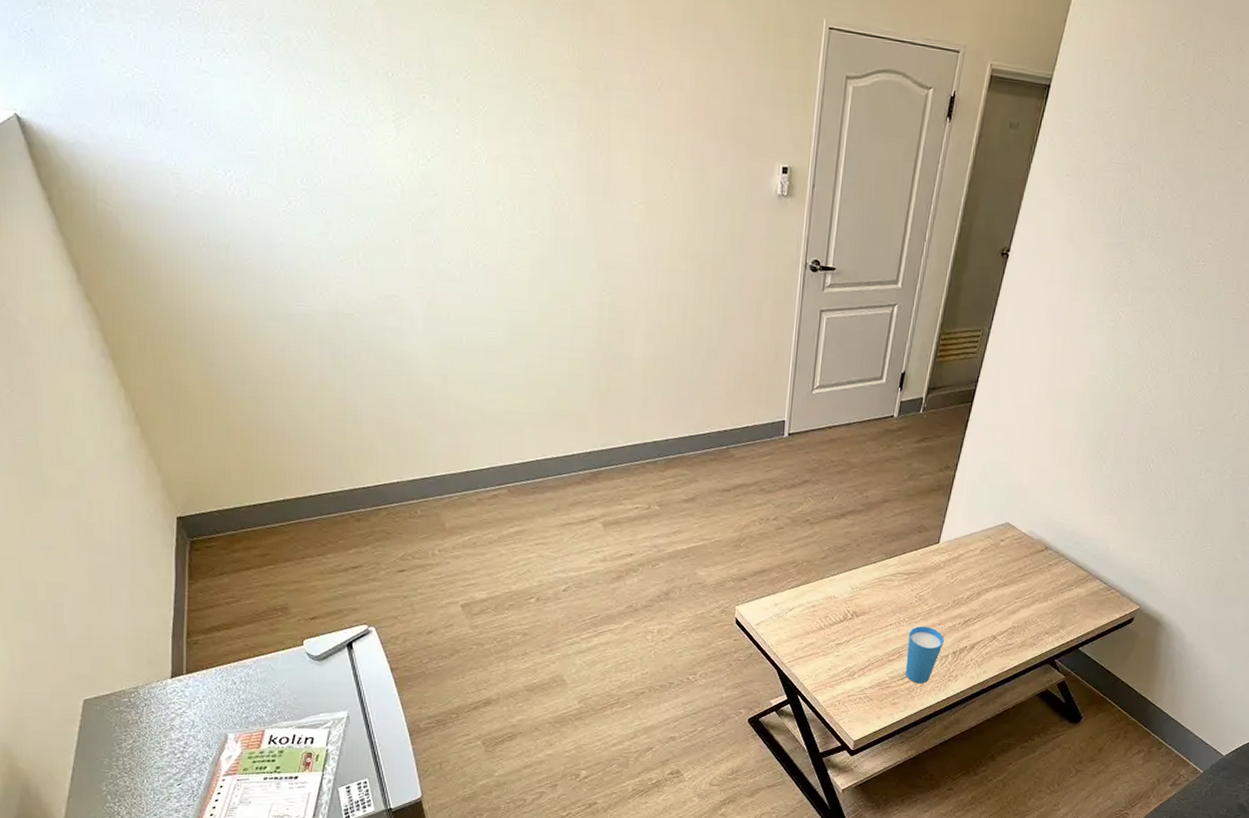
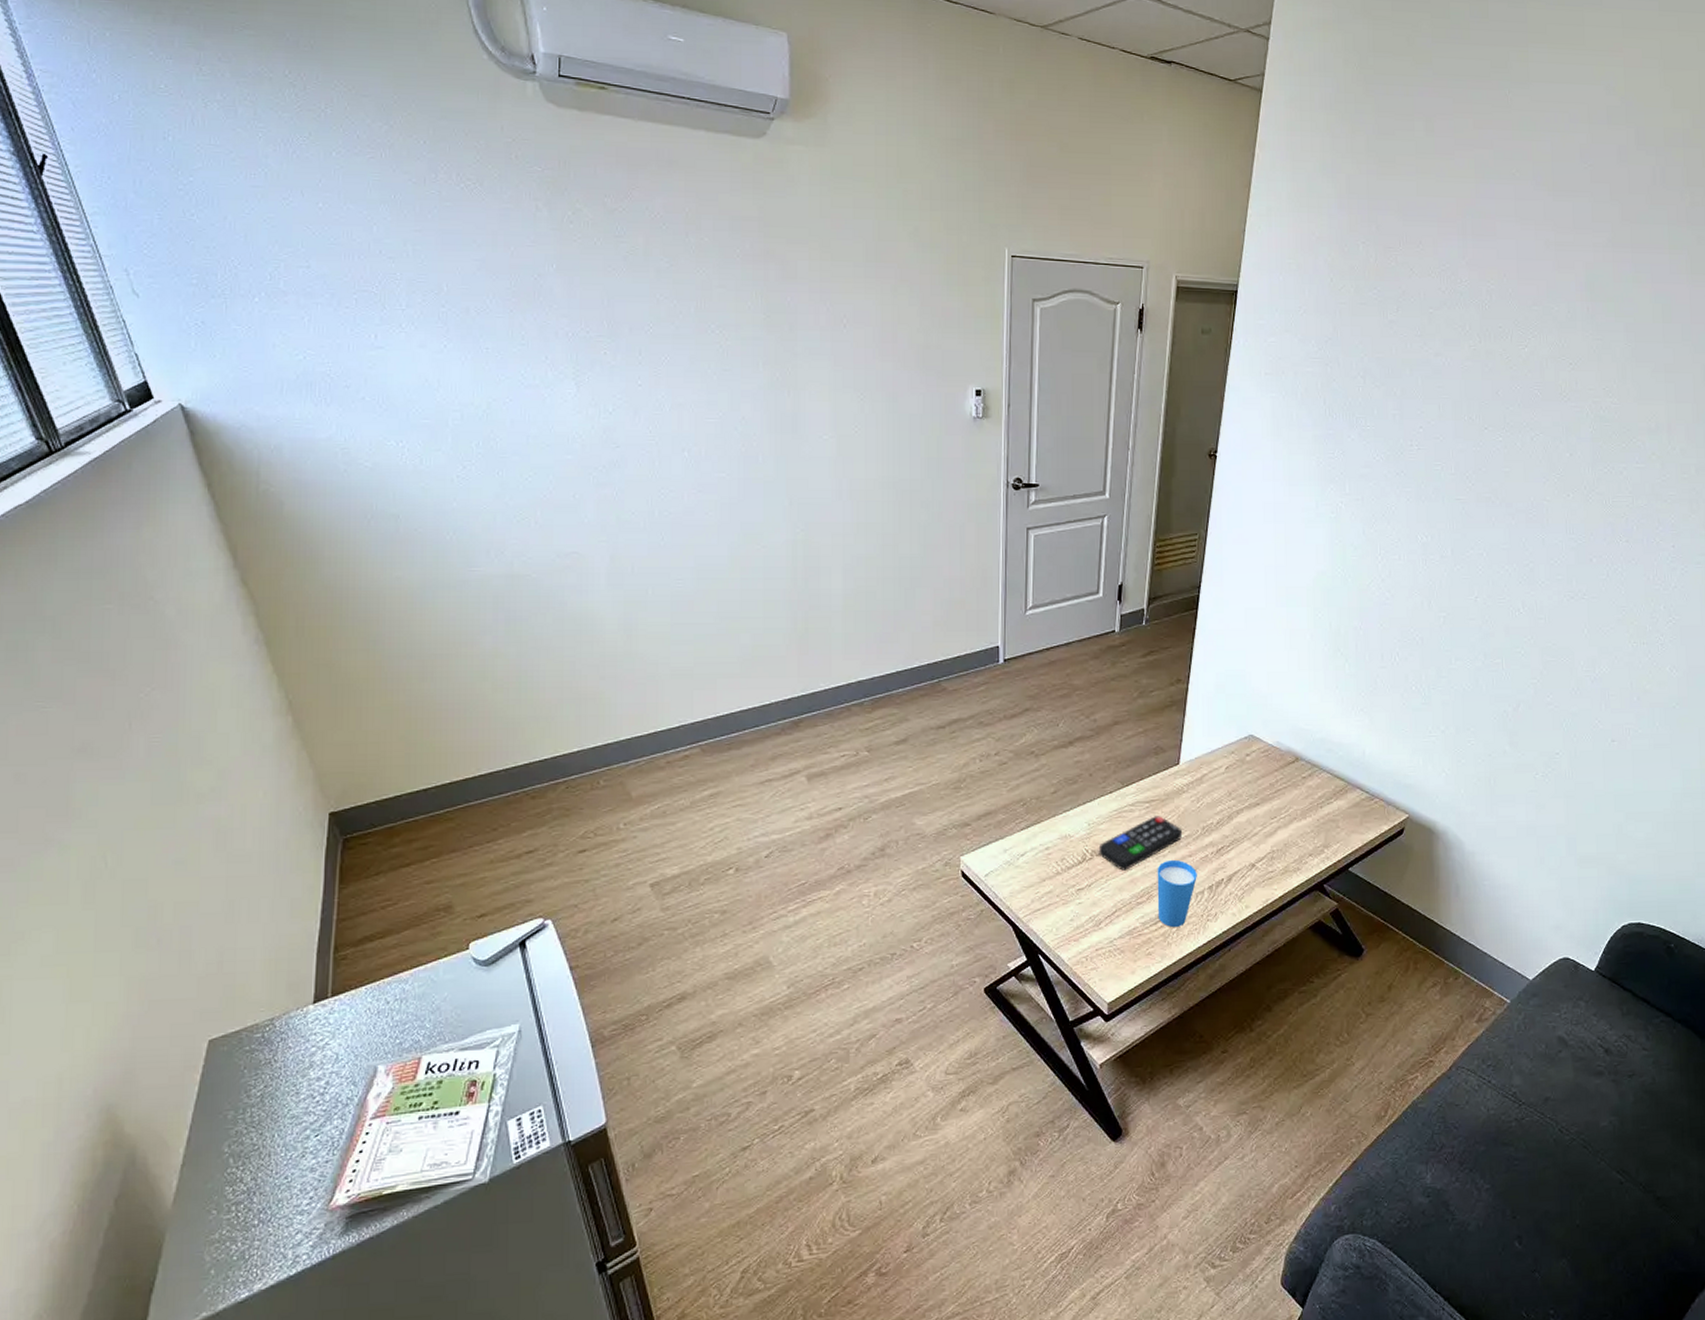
remote control: none [858,587,936,632] -> present [1098,816,1183,871]

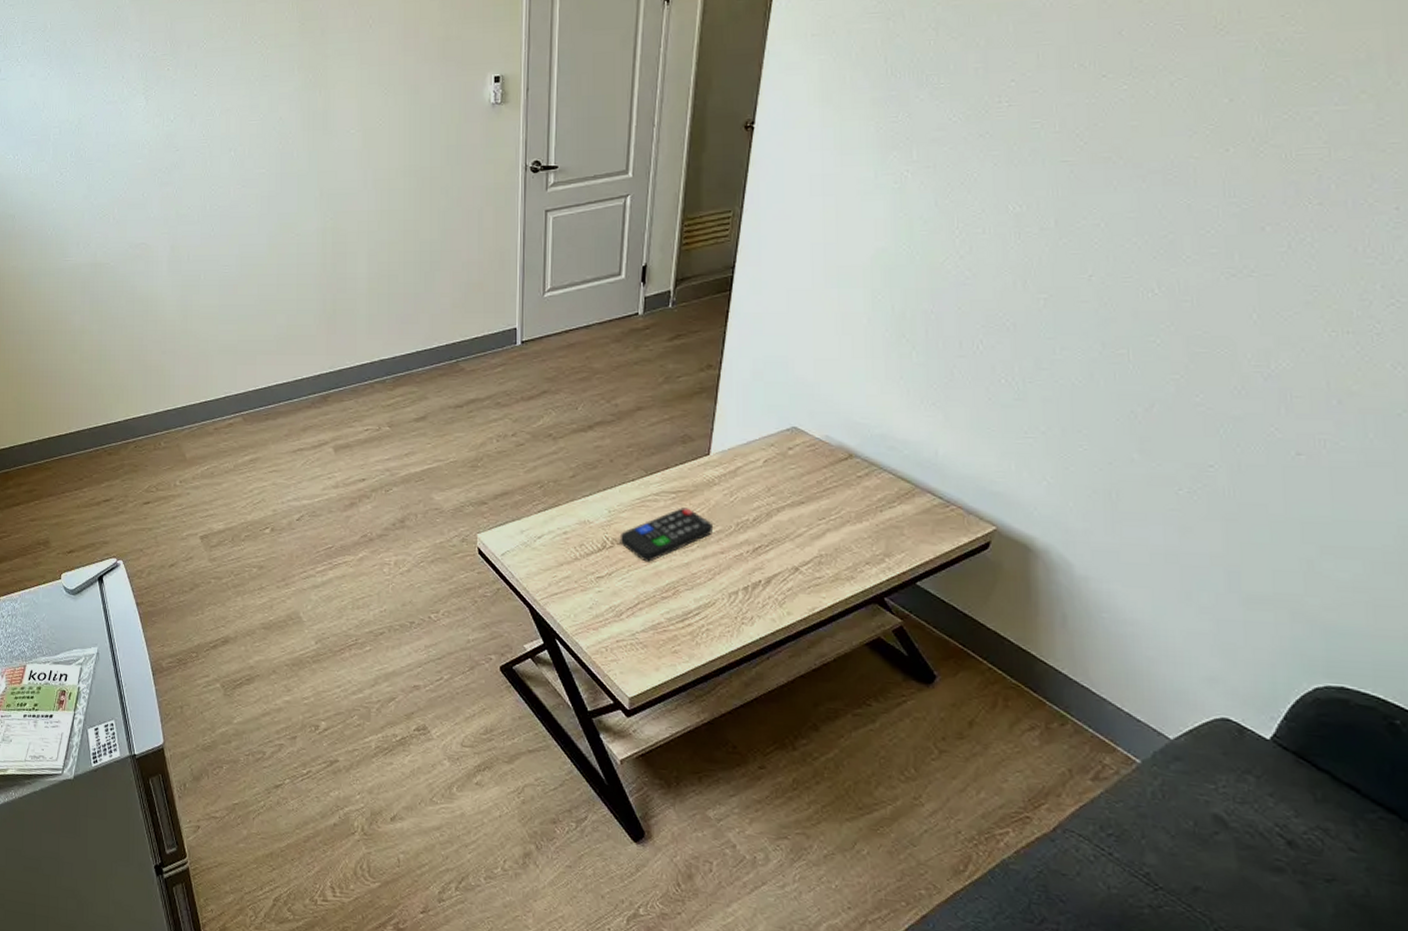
cup: present [1157,859,1197,927] -> none [684,555,730,627]

